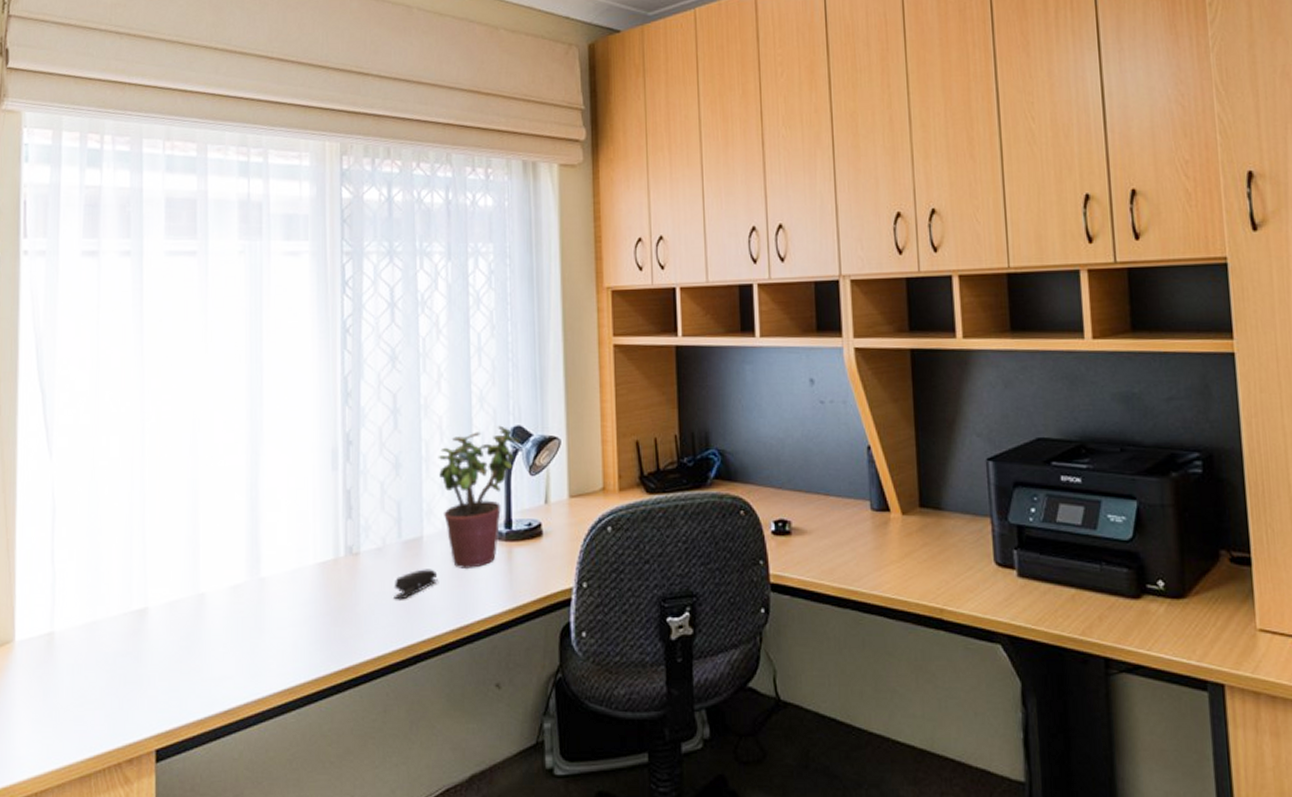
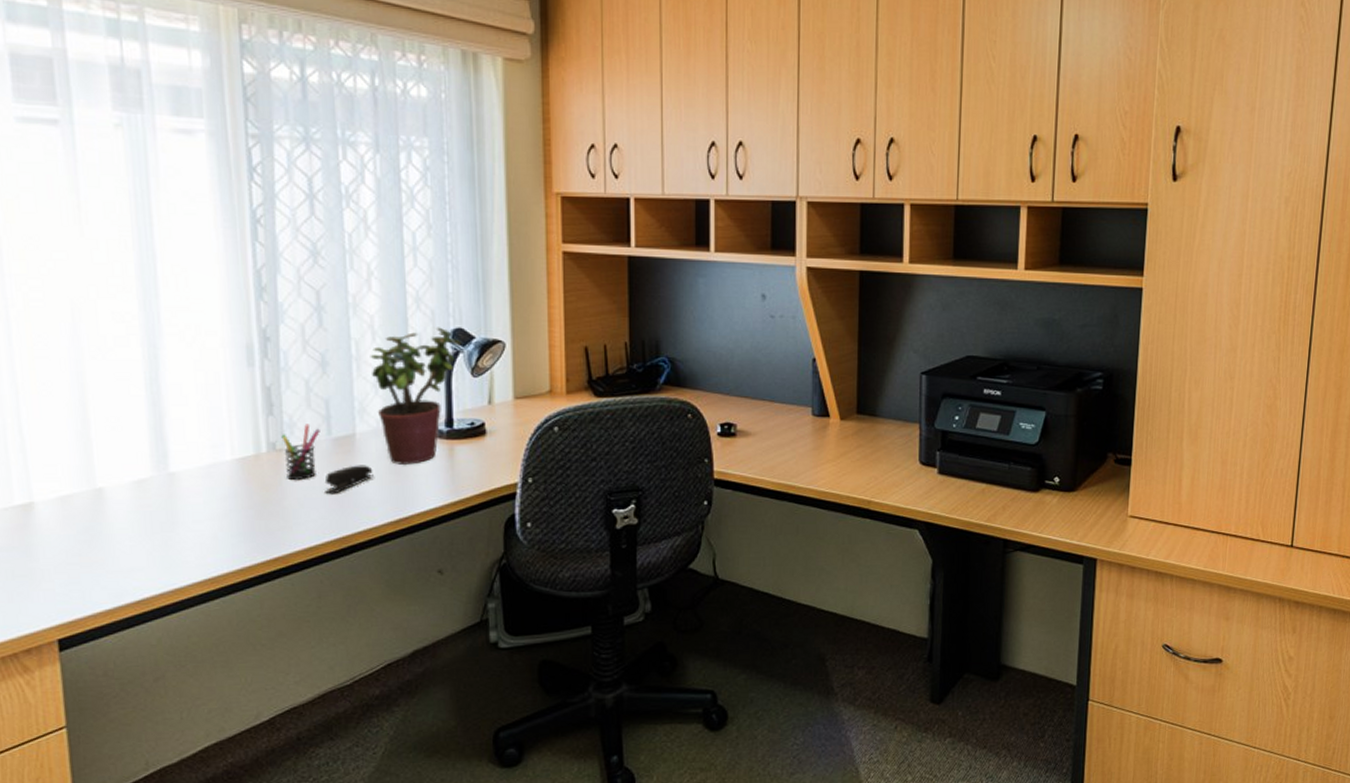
pen holder: none [358,527,392,586] -> present [281,424,320,481]

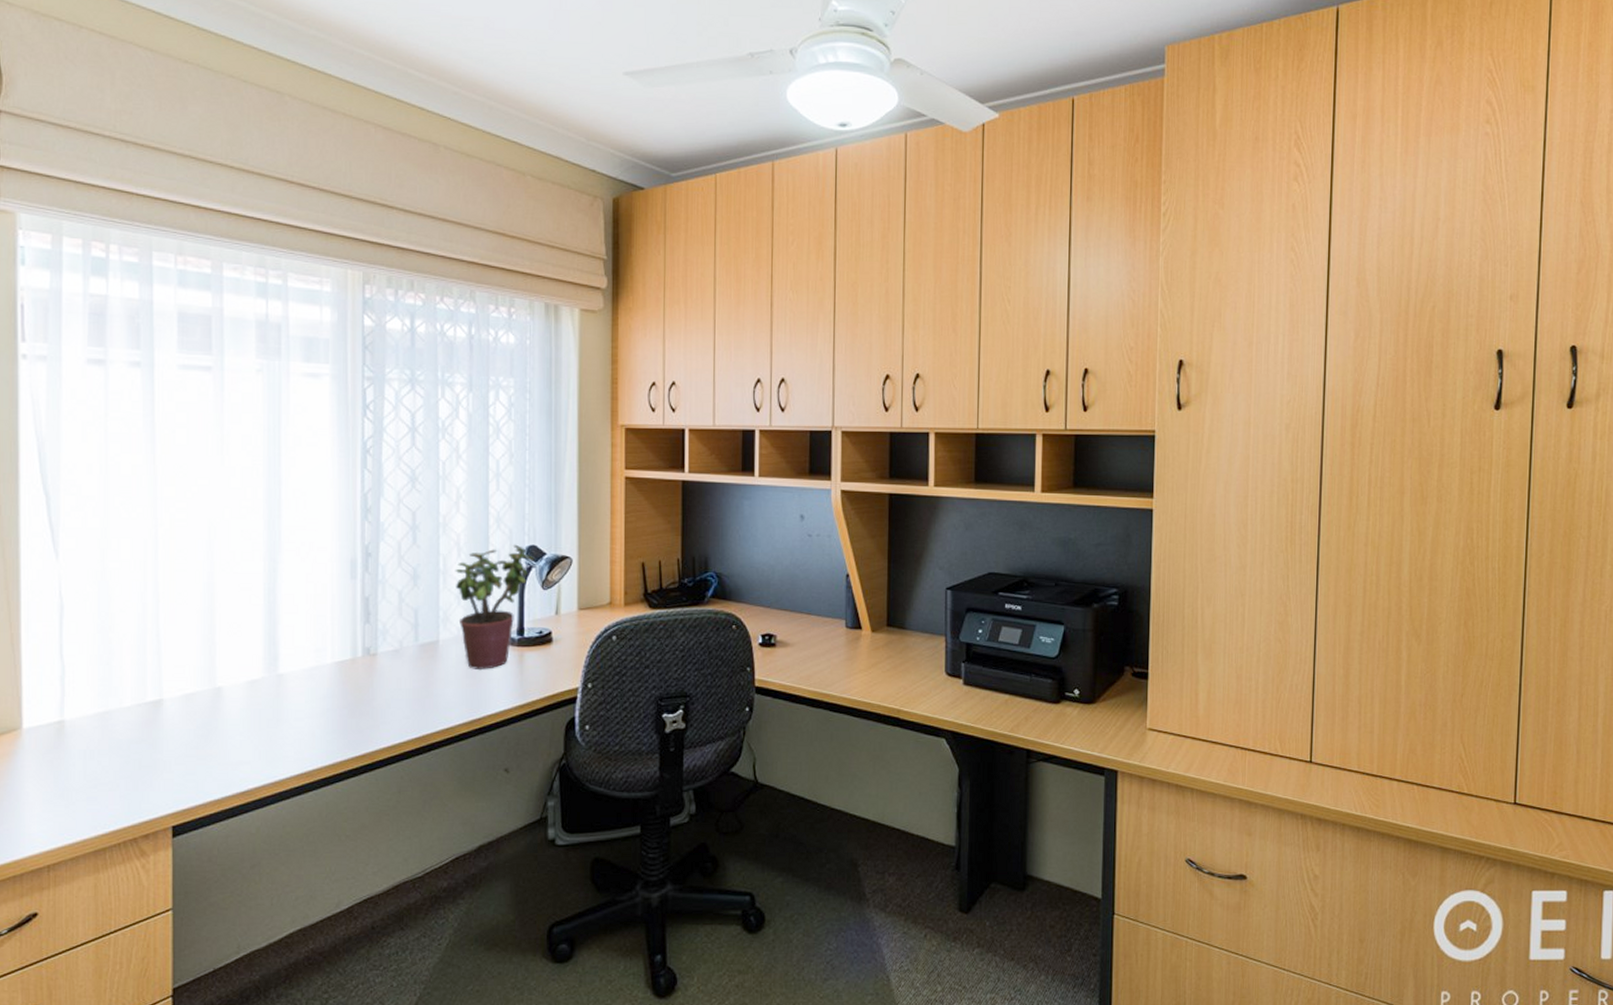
pen holder: present [281,424,320,481] -> none [375,631,409,683]
stapler: present [324,465,373,495] -> none [410,669,452,696]

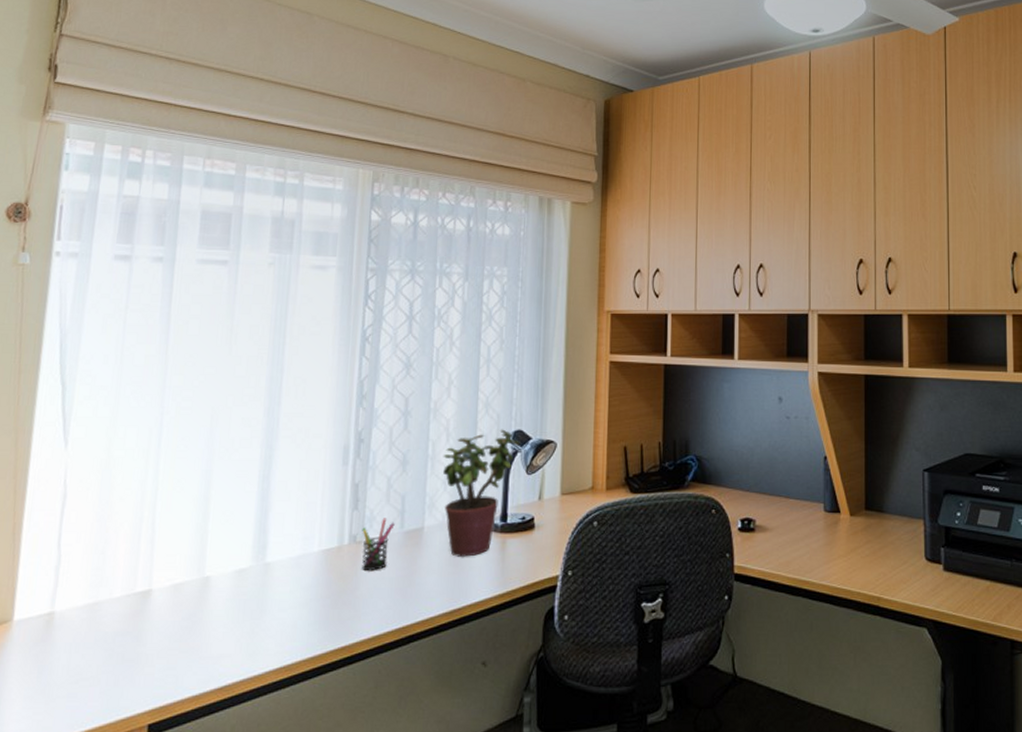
pen holder: none [375,631,409,683] -> present [362,518,395,572]

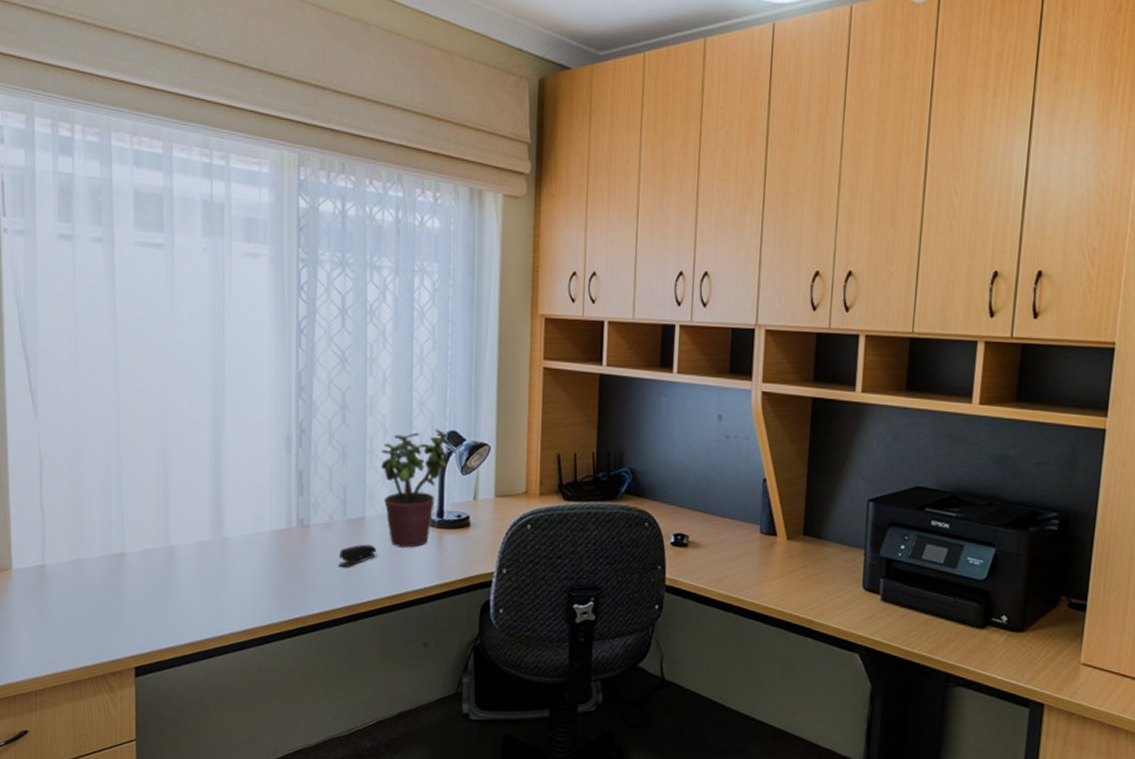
pen holder: present [362,518,395,572] -> none [308,505,338,554]
stapler: none [392,557,435,585] -> present [338,544,377,568]

